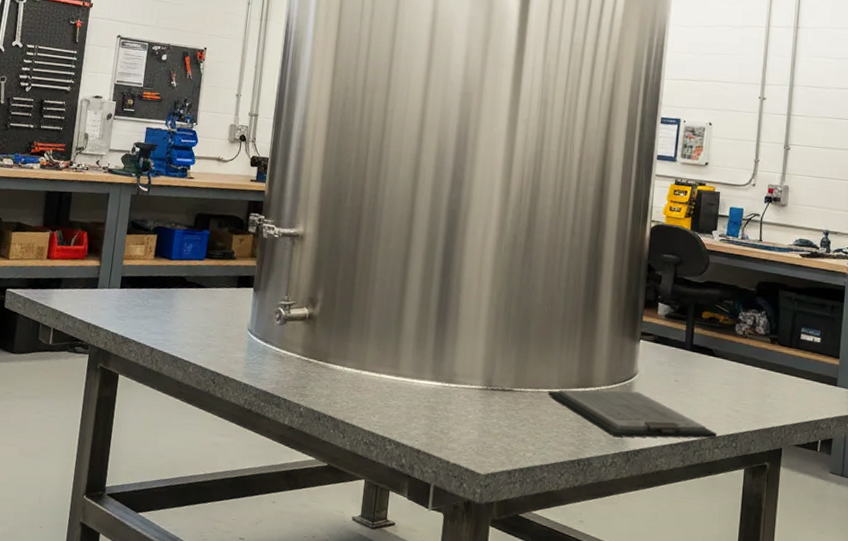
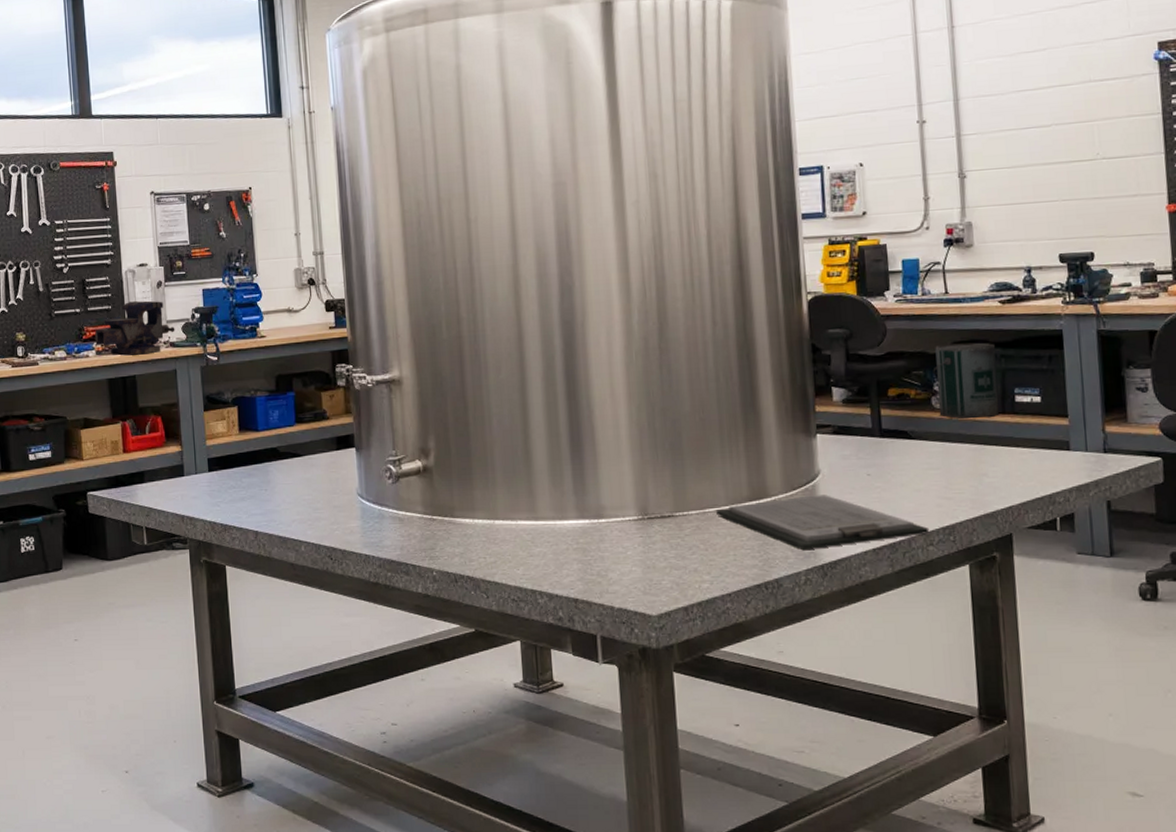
bench vise: none [41,127,116,176] -> present [95,300,175,356]
paint can: none [740,282,791,349] -> present [932,342,1000,419]

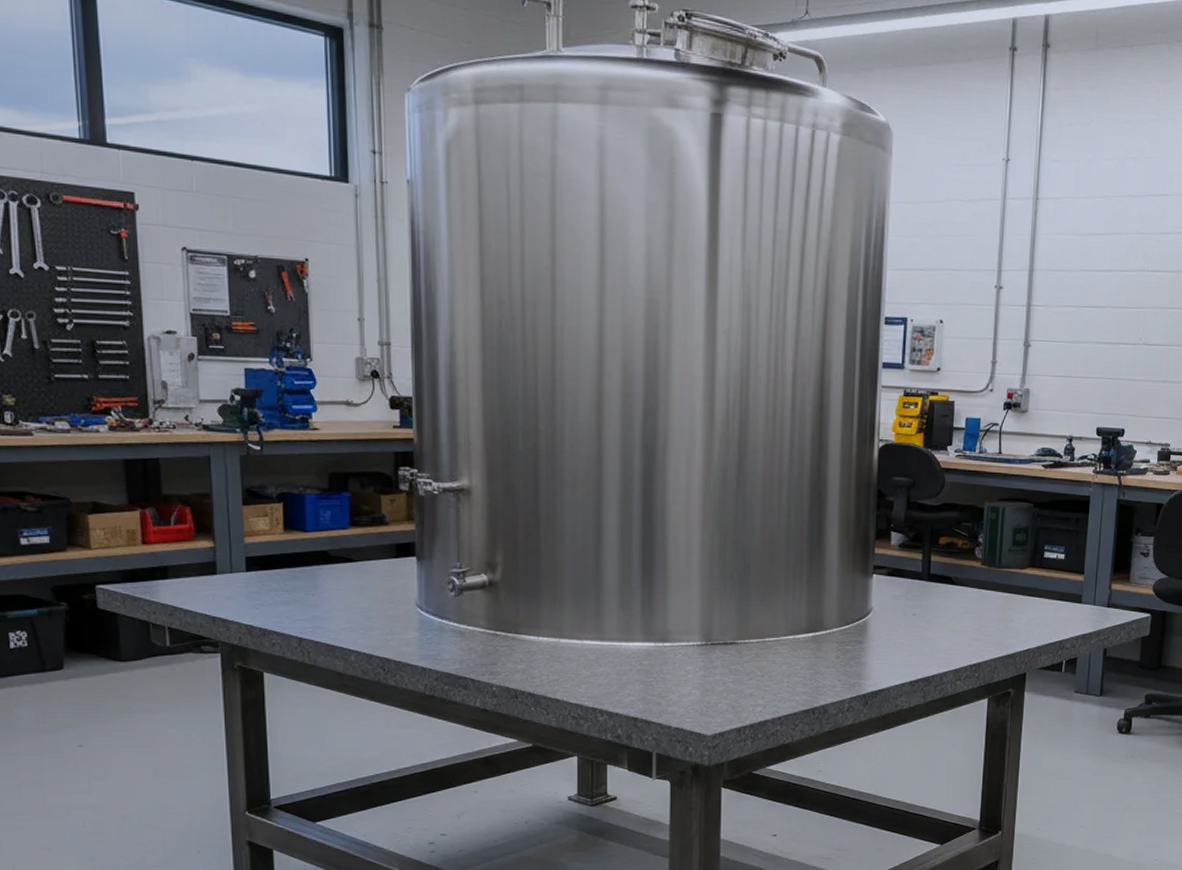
bench vise: present [95,300,175,356] -> none [108,373,210,436]
clipboard: present [715,495,930,551] -> none [774,630,959,681]

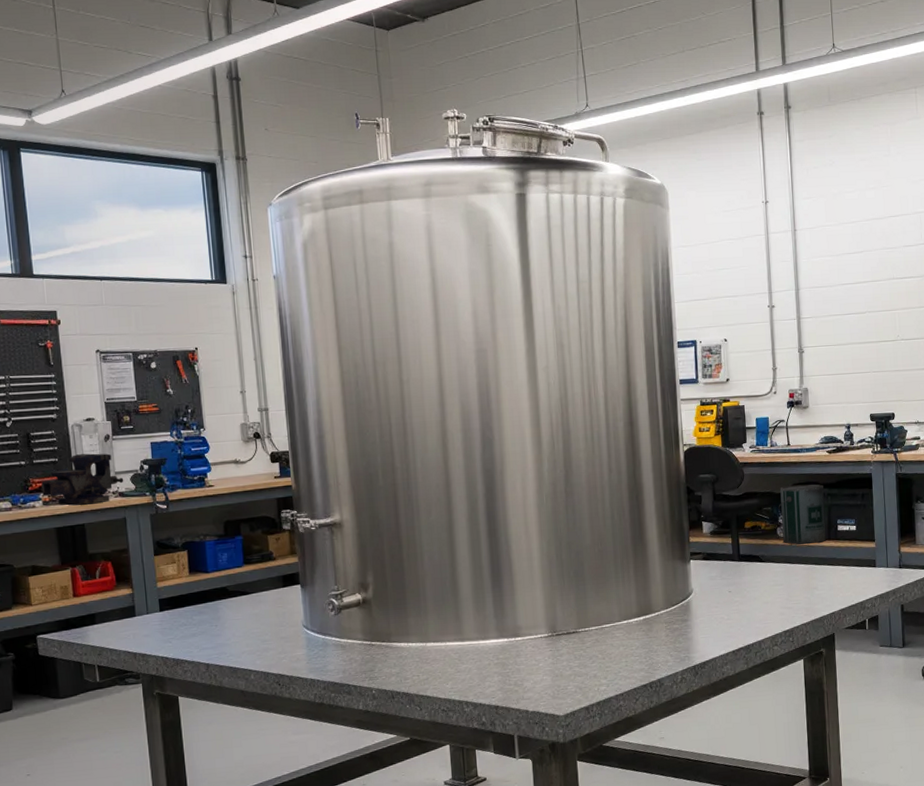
bench vise: none [108,373,210,436] -> present [41,453,124,506]

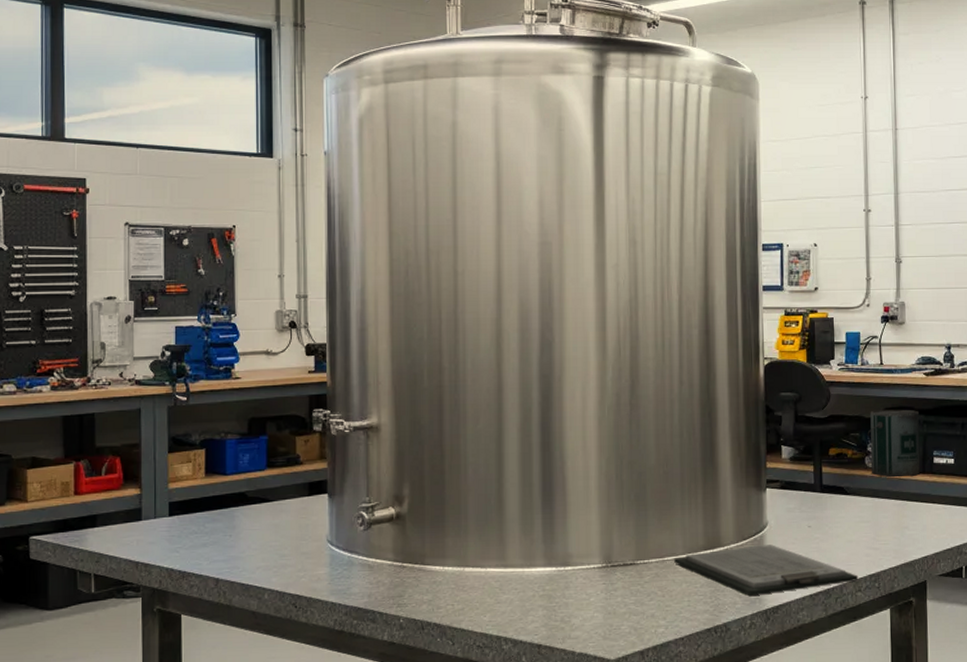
bench vise: present [41,453,124,506] -> none [51,335,142,392]
clipboard: none [611,609,775,655] -> present [673,545,859,597]

